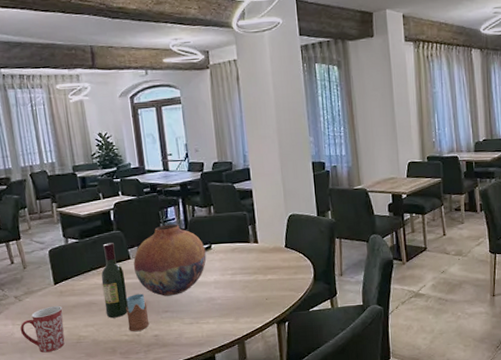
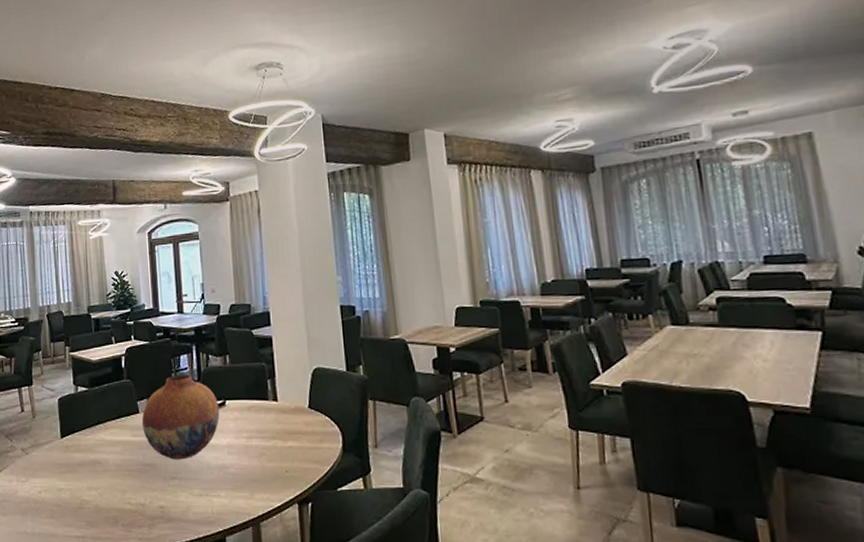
mug: present [20,305,65,353] -> none [24,462,67,517]
wine bottle: present [101,243,129,318] -> none [108,393,135,482]
drinking glass: present [126,293,150,332] -> none [131,454,155,501]

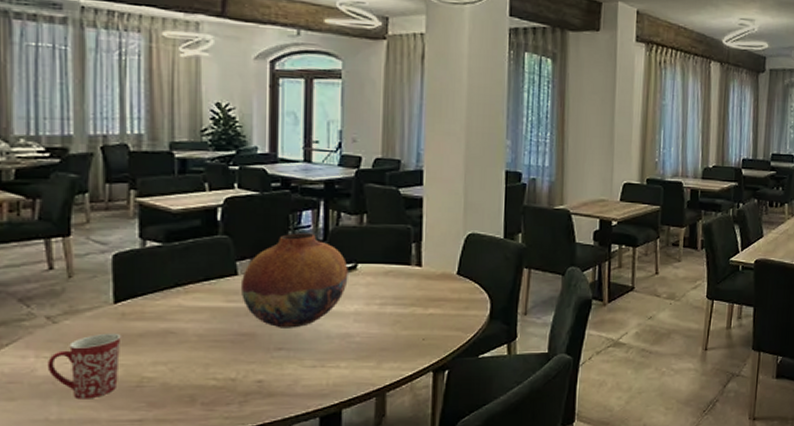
mug: none [24,462,67,517] -> present [47,333,122,400]

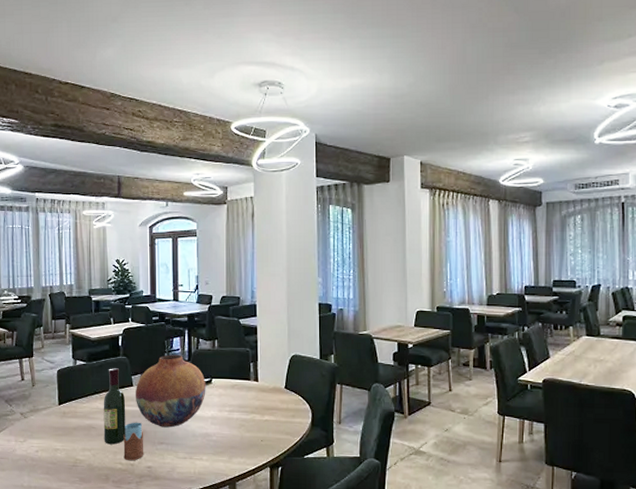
mug: present [47,333,122,400] -> none [21,426,64,473]
wine bottle: none [188,251,226,355] -> present [103,368,126,445]
drinking glass: none [220,323,253,375] -> present [123,422,144,461]

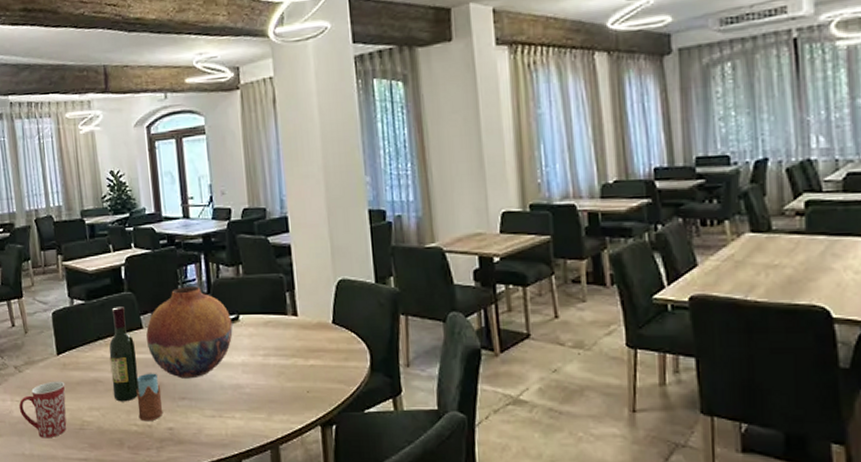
mug: none [21,426,64,473] -> present [18,381,67,438]

